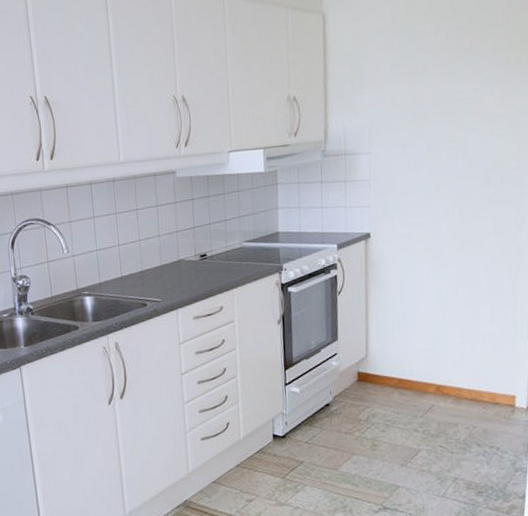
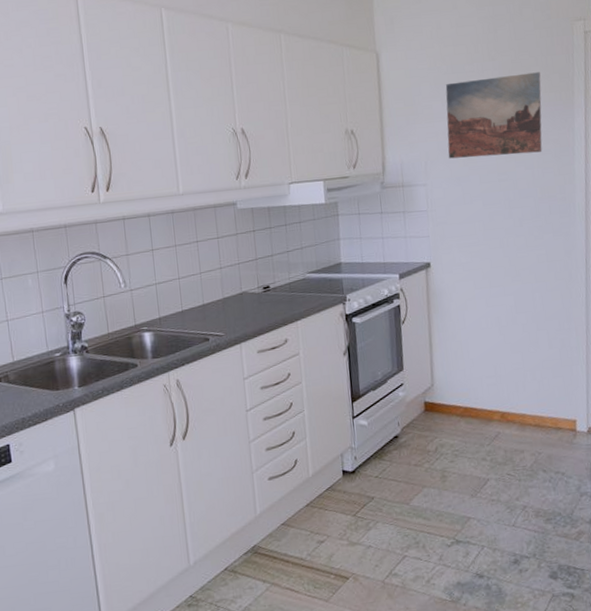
wall art: none [394,31,500,126] -> present [445,72,543,159]

